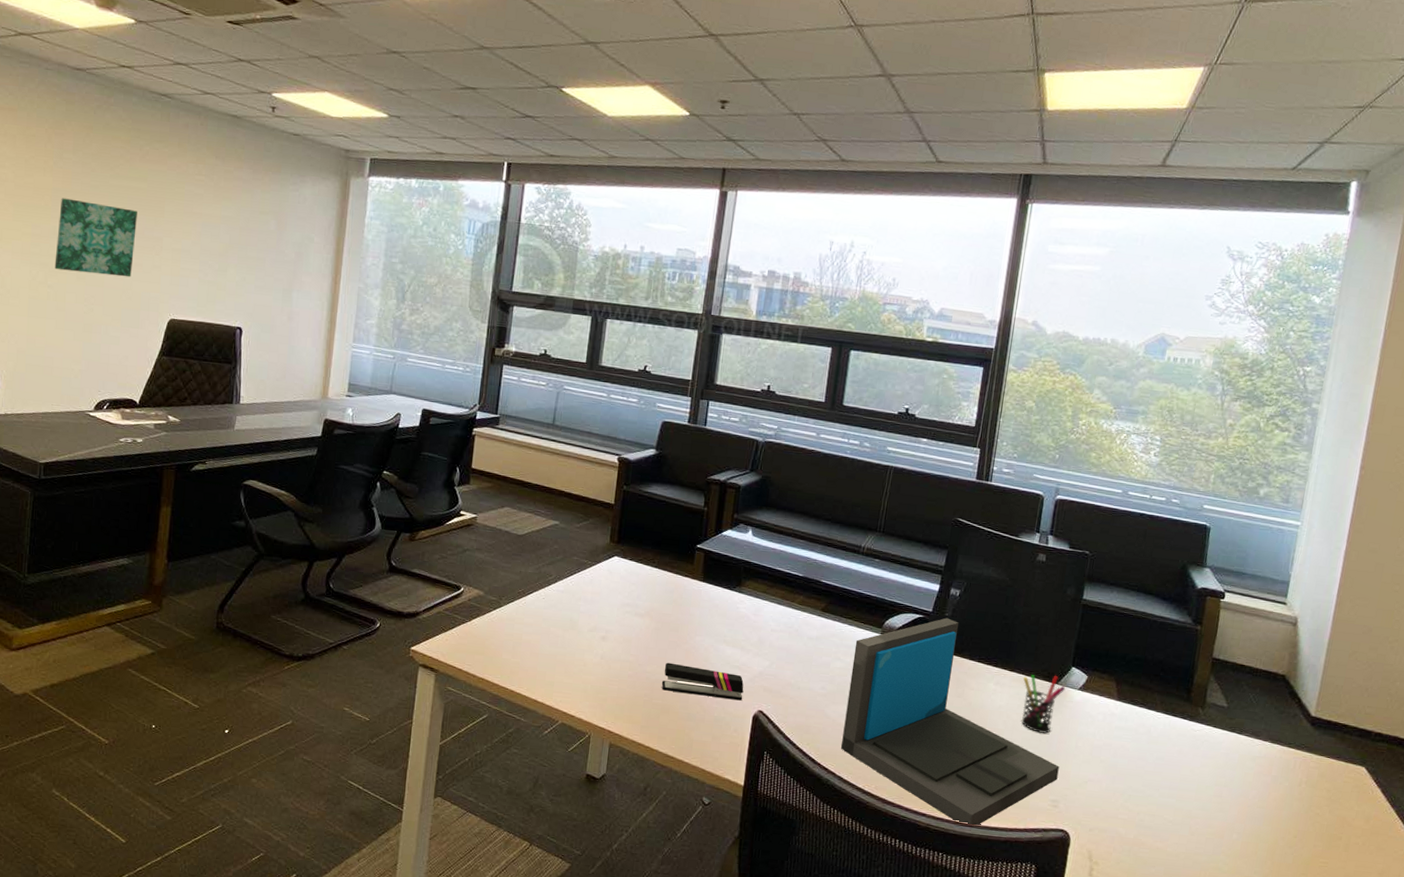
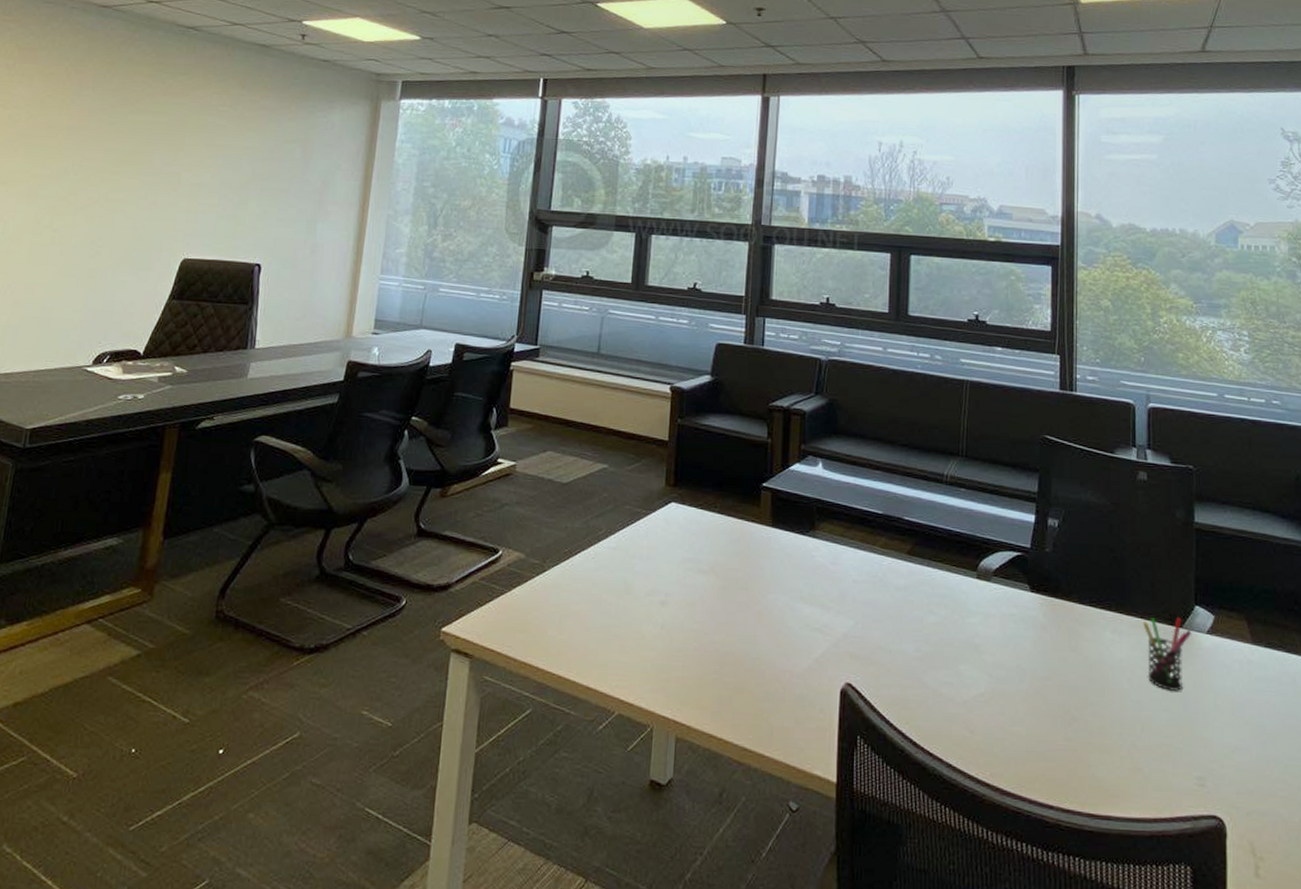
wall art: present [54,198,137,278] -> none [62,136,156,216]
stapler: present [661,662,744,701] -> none [732,629,828,672]
laptop: present [841,617,1059,827] -> none [946,554,1200,819]

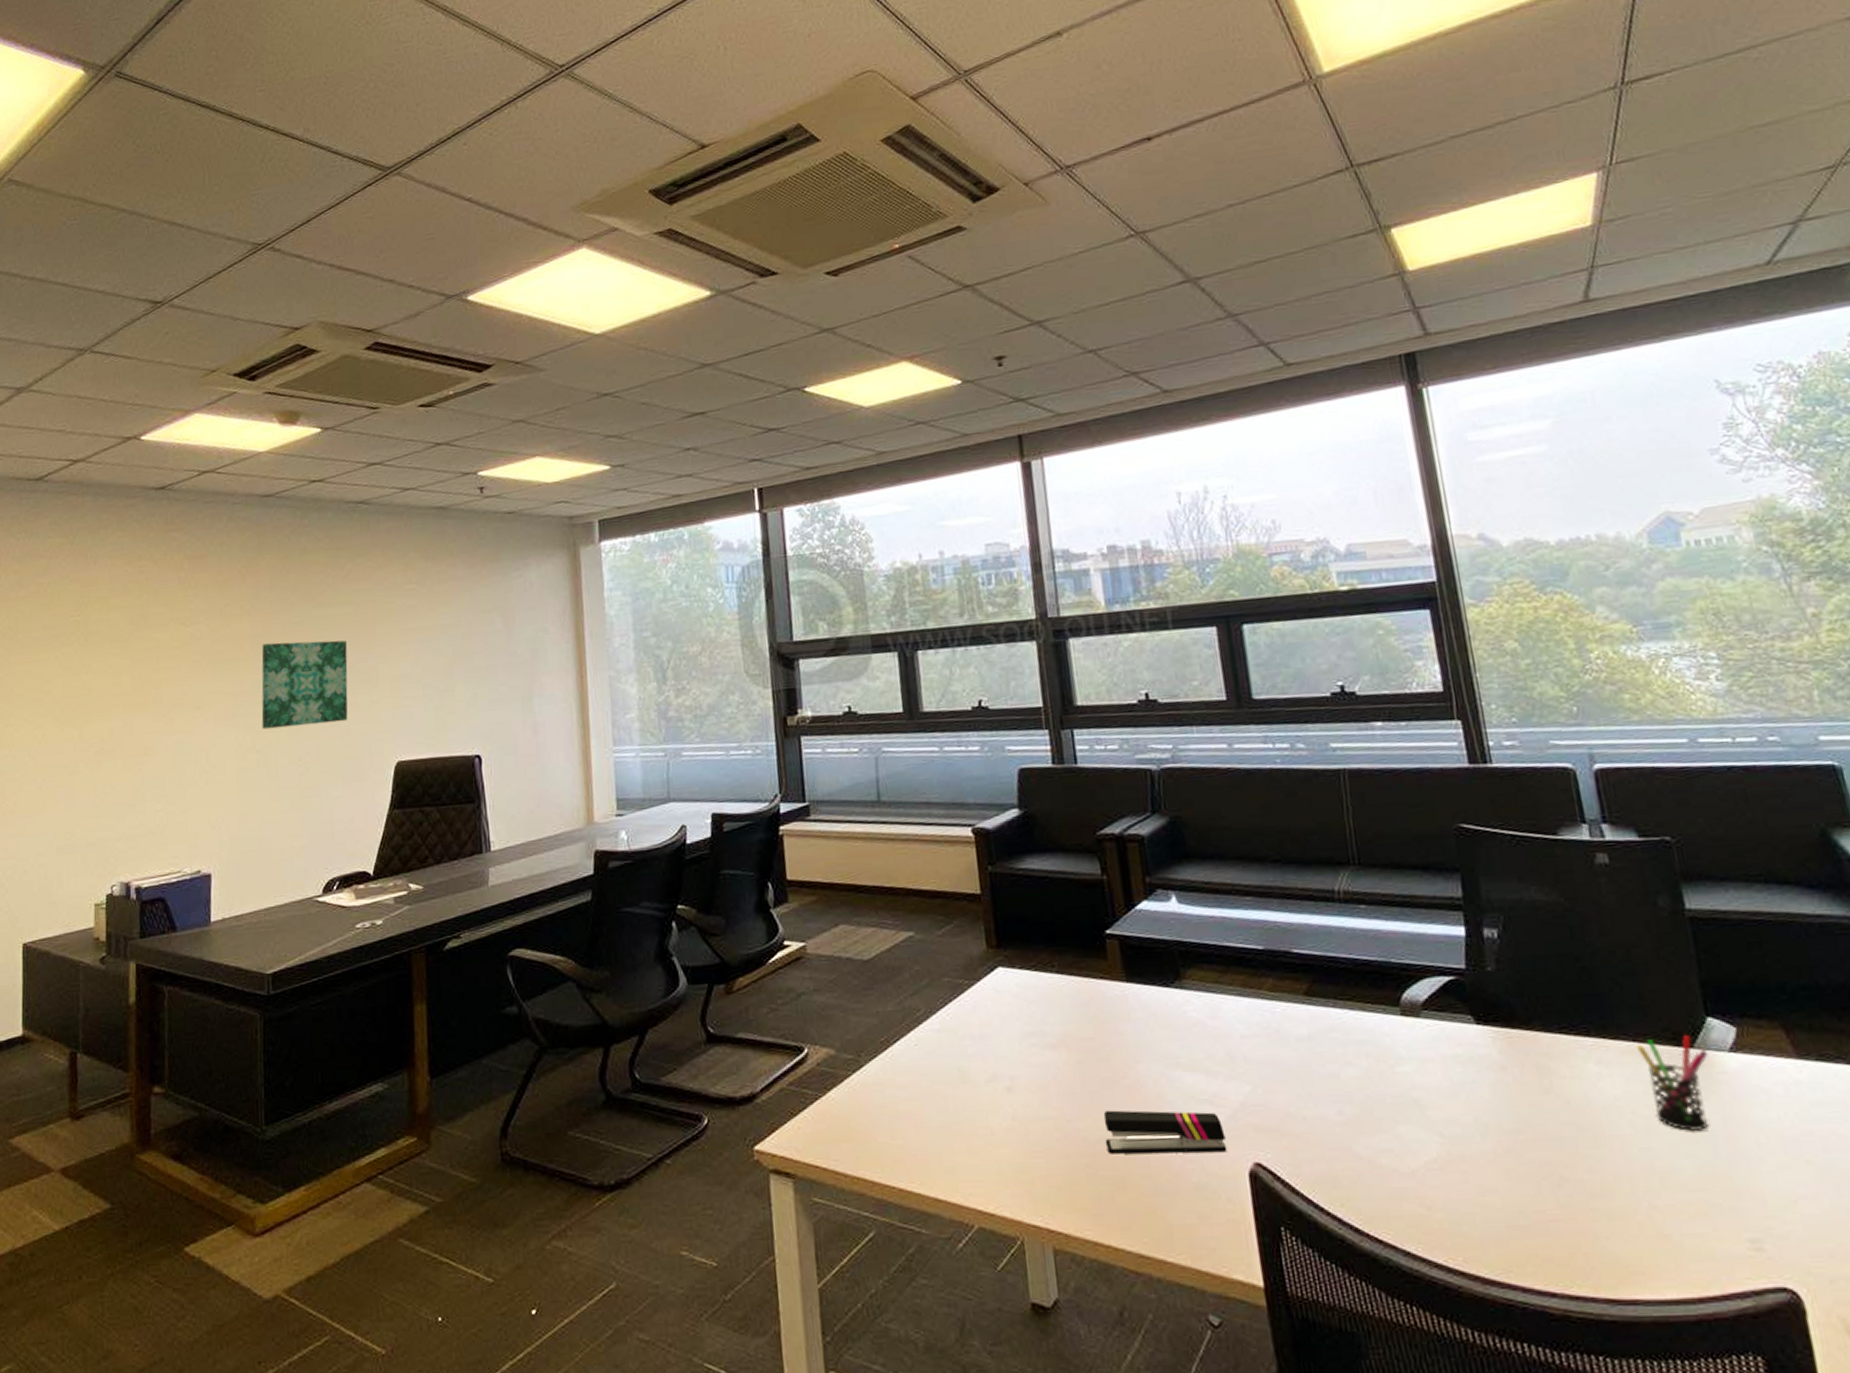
wall art: none [62,136,156,216] -> present [261,640,348,730]
stapler: none [732,629,828,672] -> present [1103,1110,1227,1154]

